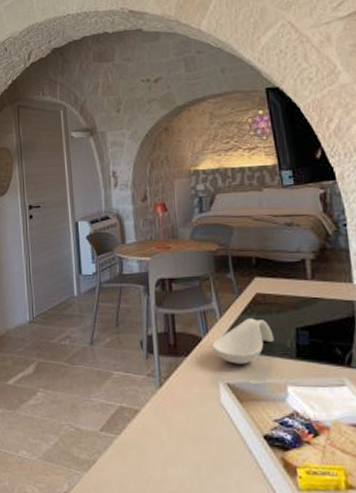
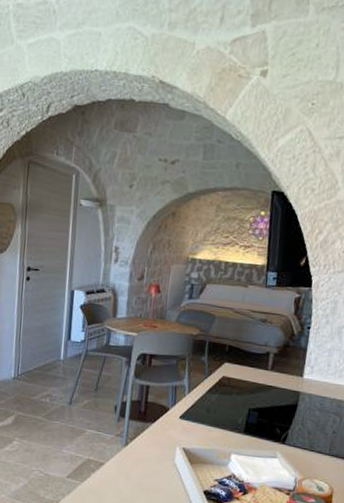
spoon rest: present [211,318,274,365] -> none [176,396,230,434]

